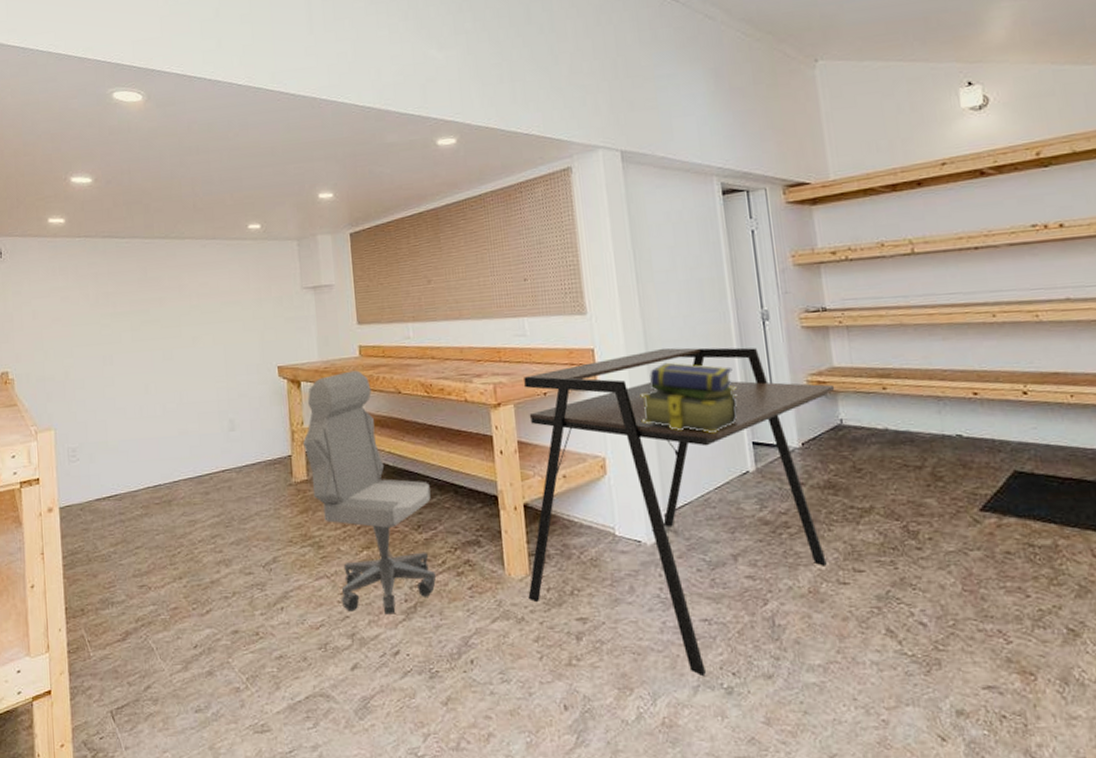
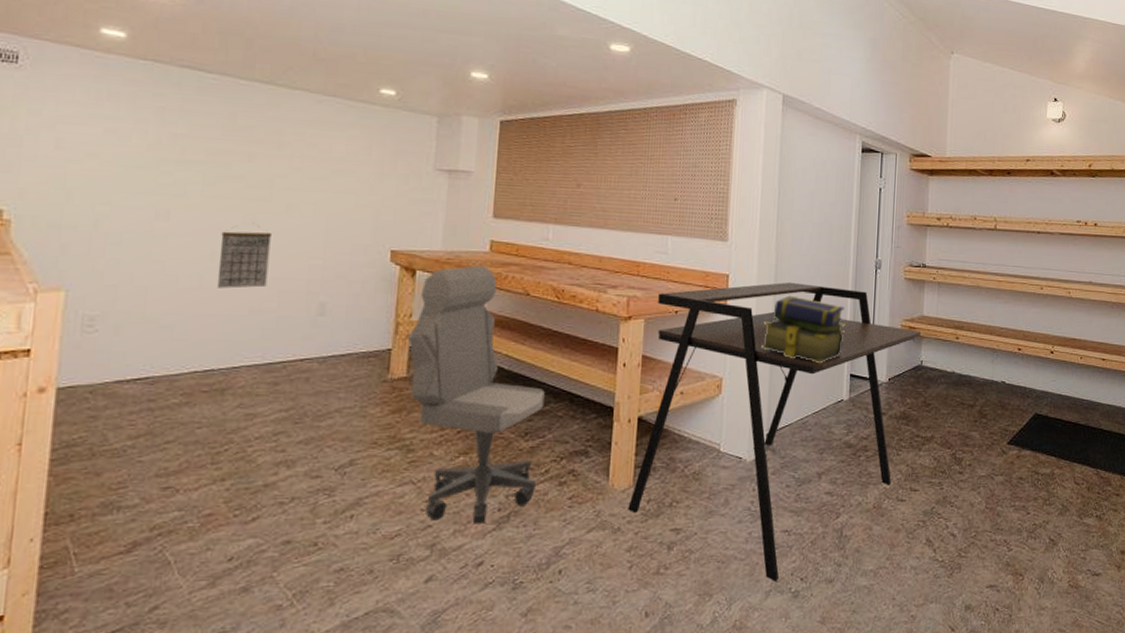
calendar: none [150,364,188,416] -> present [216,231,271,289]

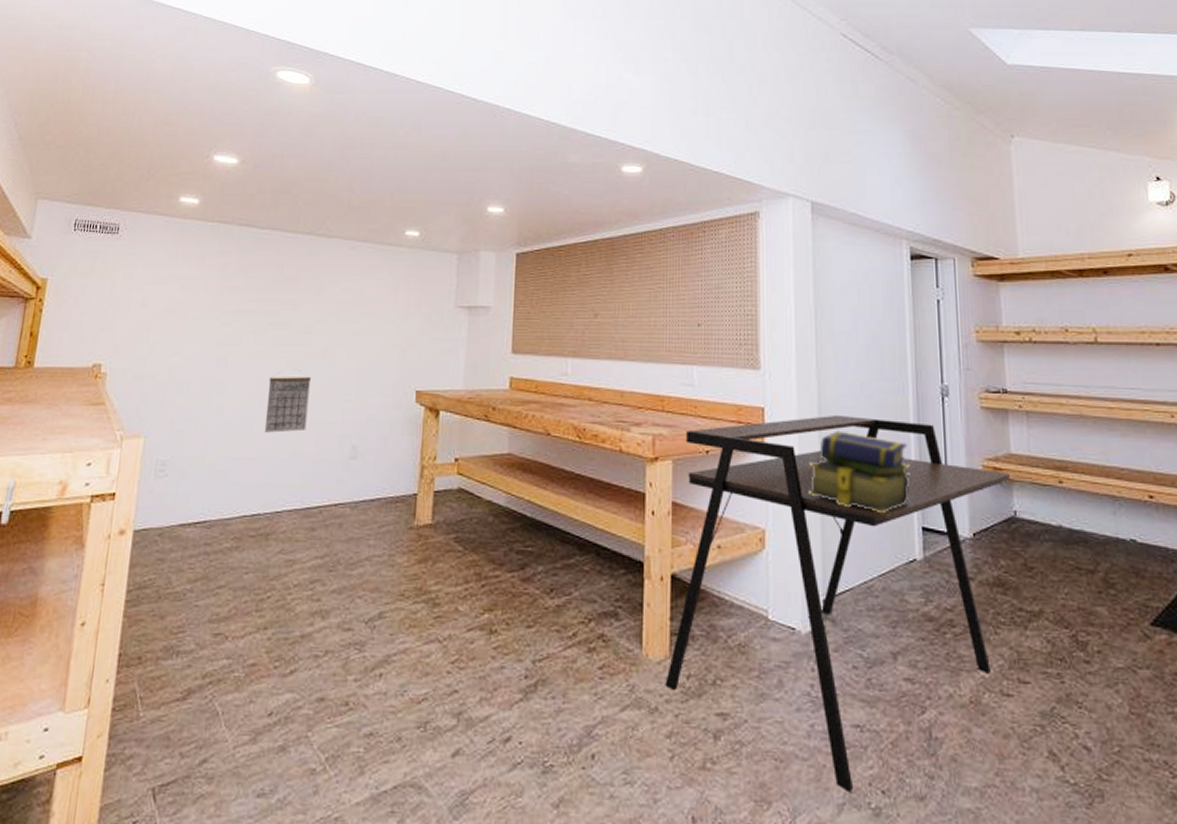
office chair: present [408,265,545,524] -> none [433,404,569,692]

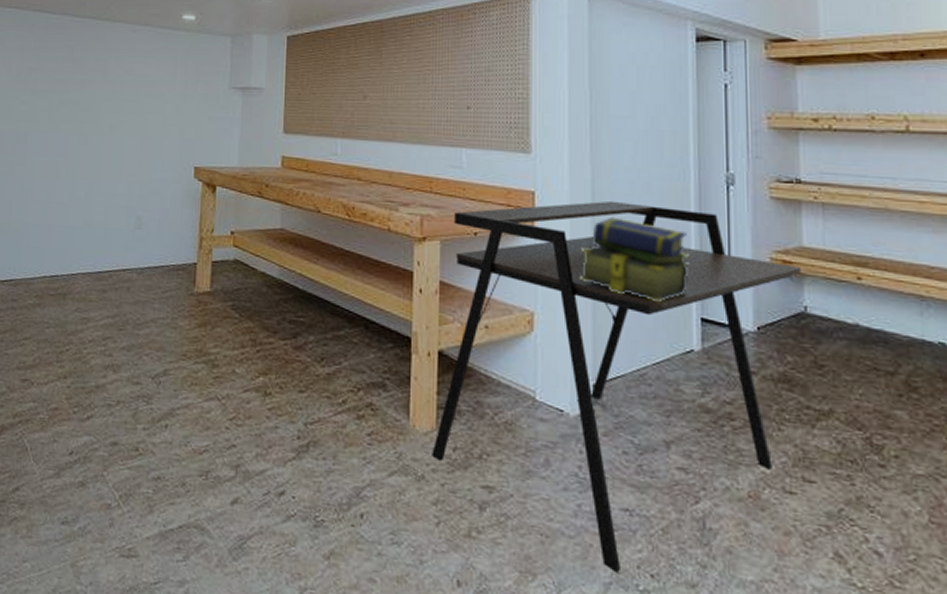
calendar: present [264,377,311,433] -> none [59,151,99,203]

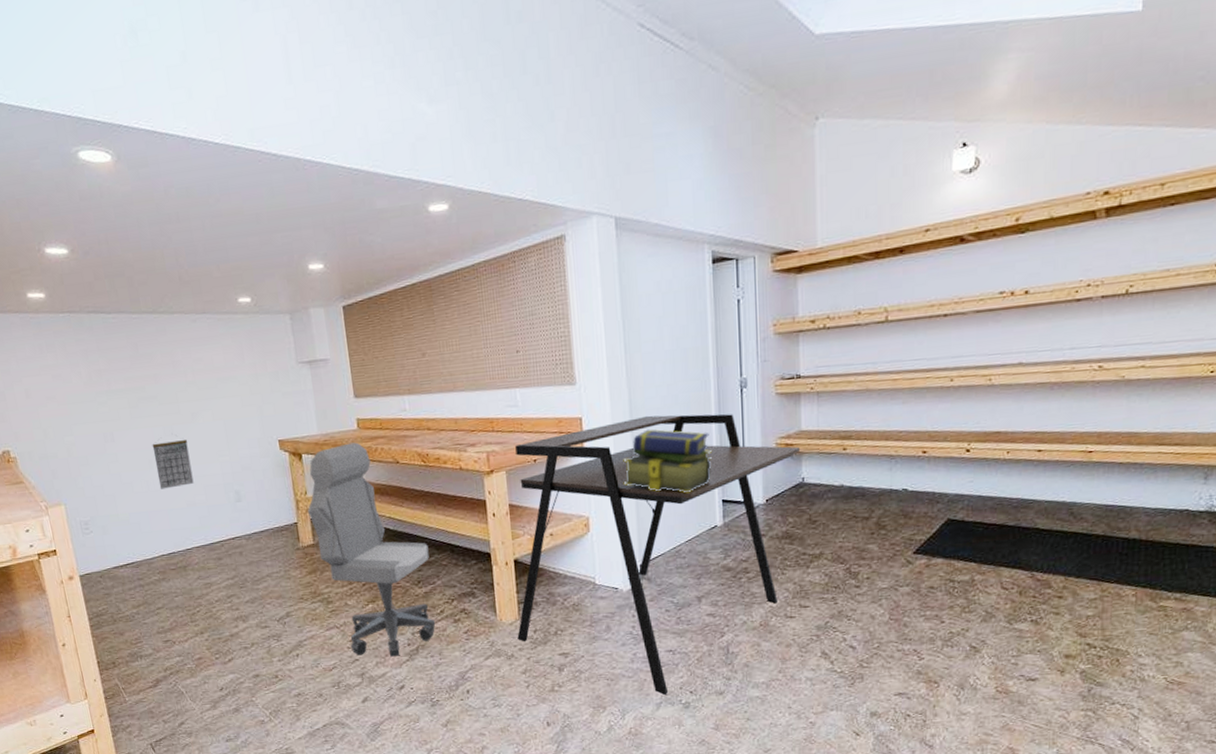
calendar: none [59,151,99,203] -> present [152,440,194,489]
office chair: none [211,181,339,450] -> present [308,442,436,657]

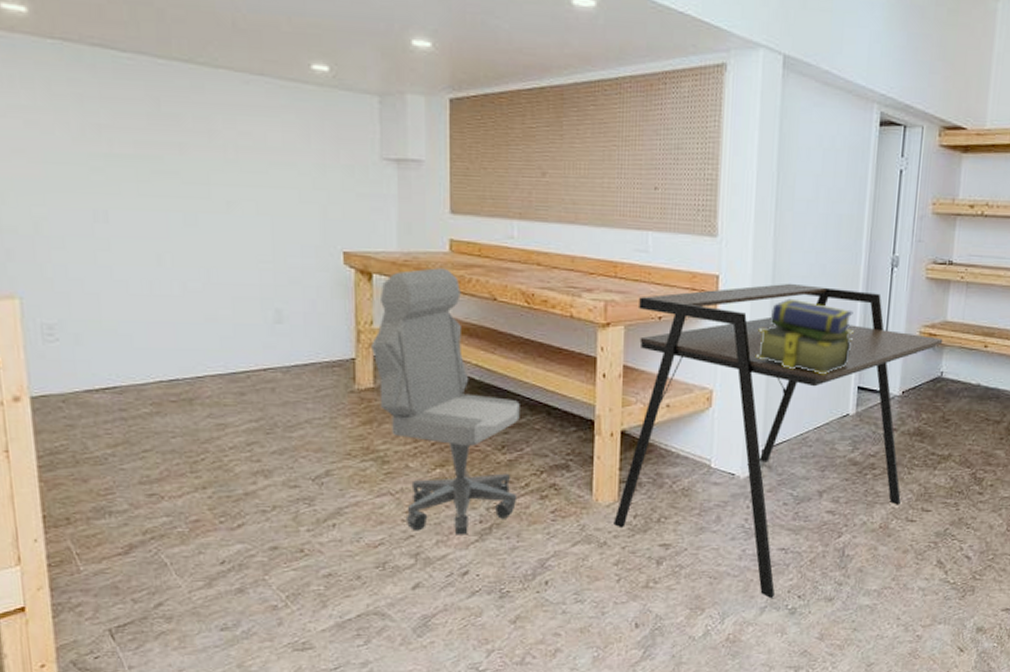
calendar: present [152,440,194,489] -> none [164,233,219,295]

